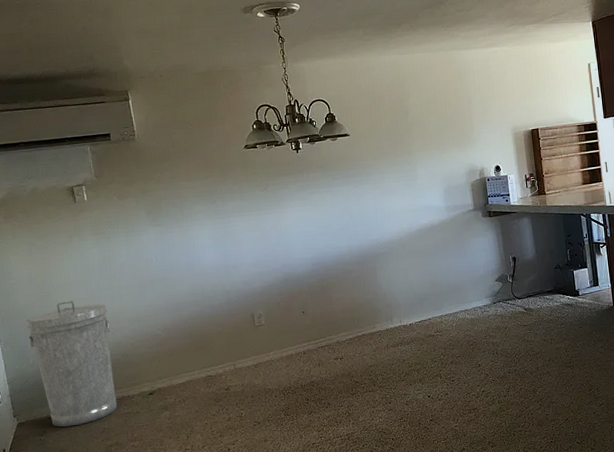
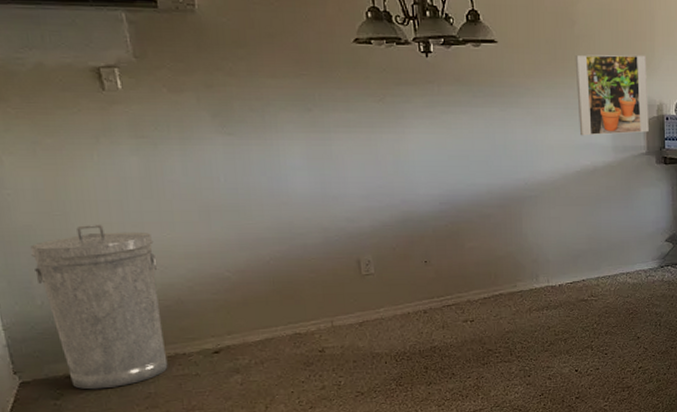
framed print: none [410,131,474,201] -> present [575,54,649,136]

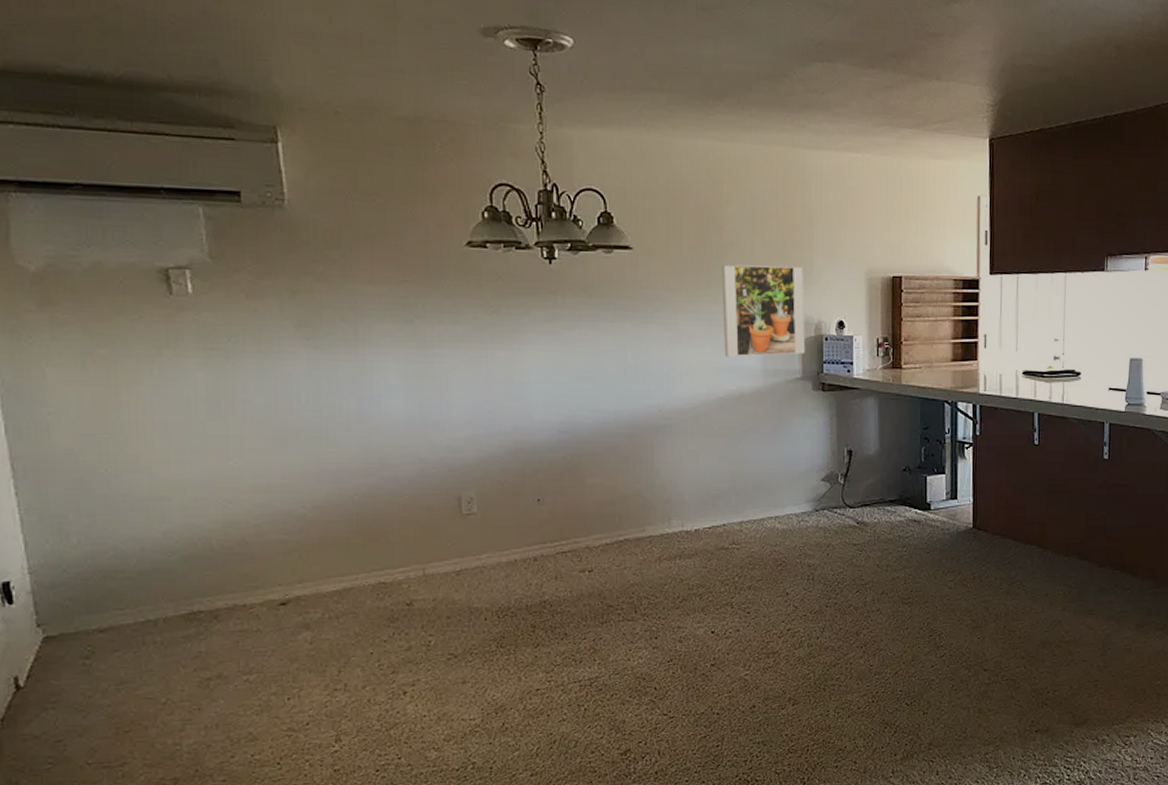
trash can: present [30,224,168,390] -> none [70,449,224,647]

